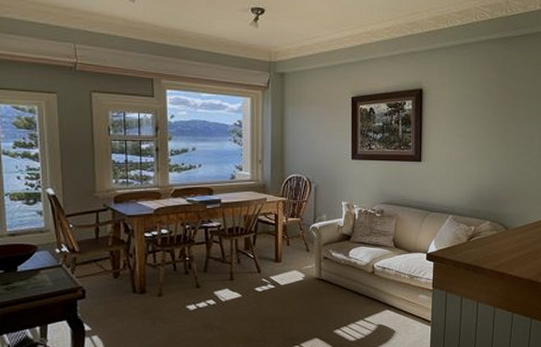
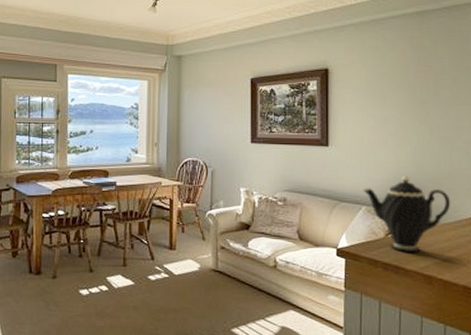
teapot: none [449,187,521,254] -> present [361,176,451,252]

